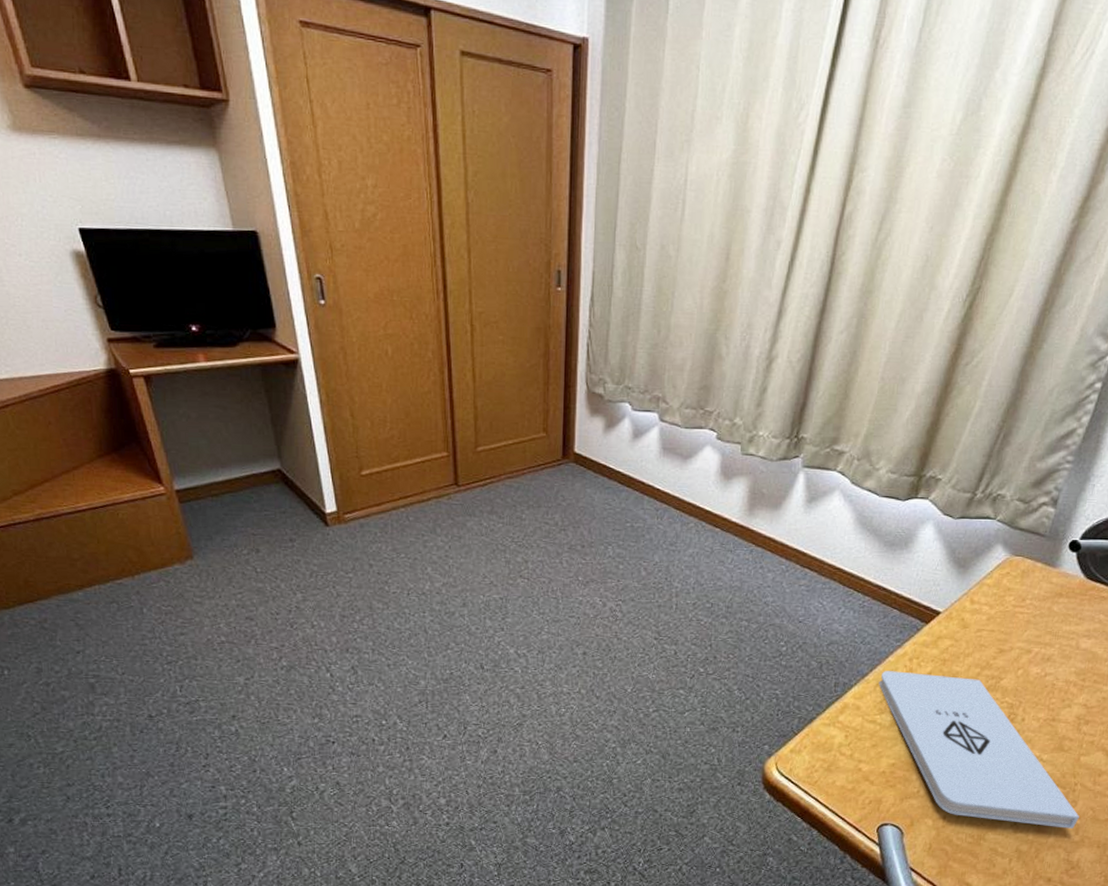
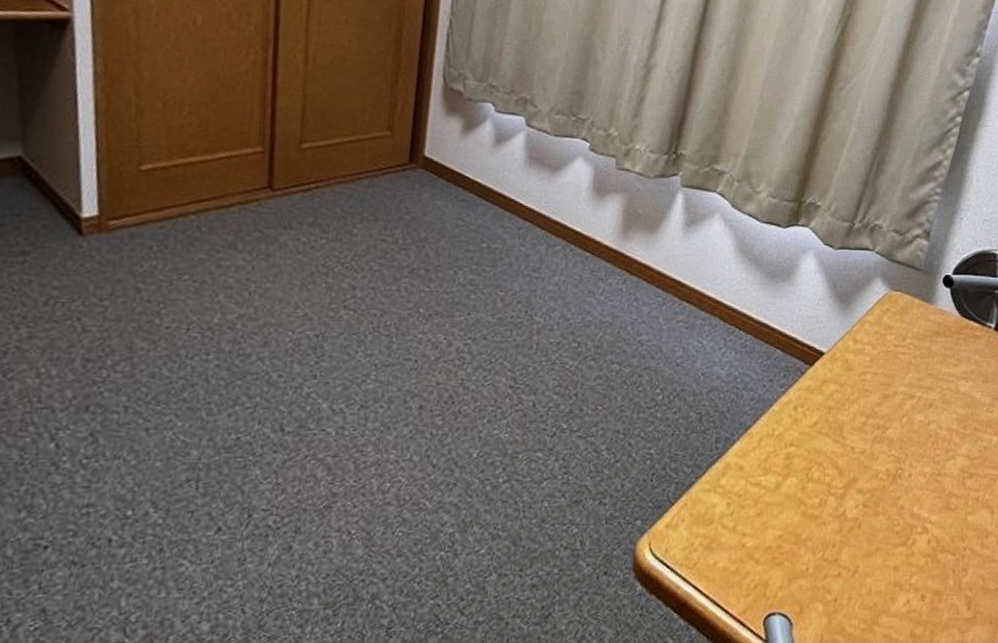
notepad: present [879,671,1079,829] -> none [763,422,970,603]

